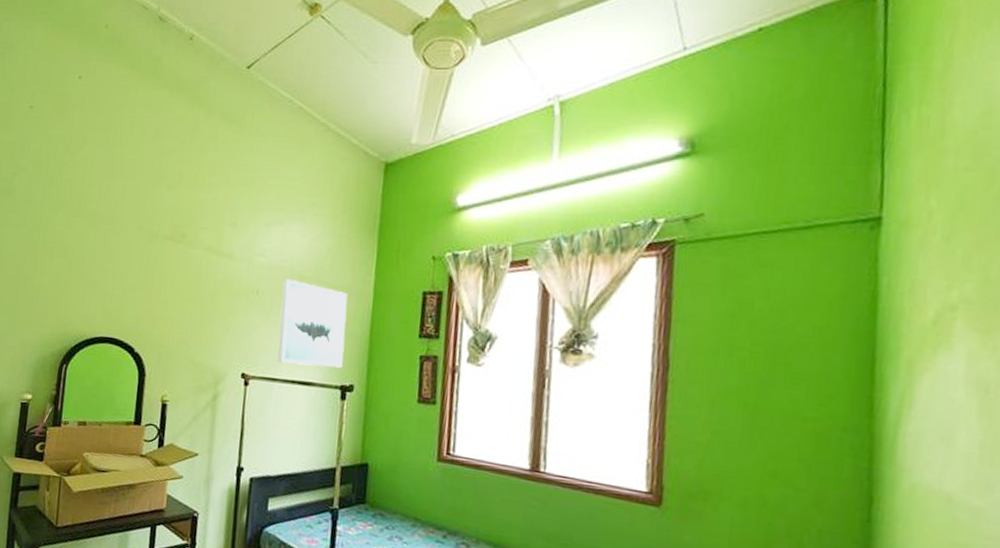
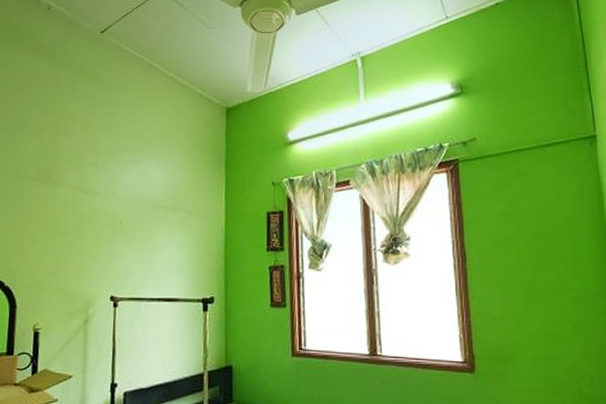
wall art: present [277,278,348,368] -> none [142,208,203,284]

